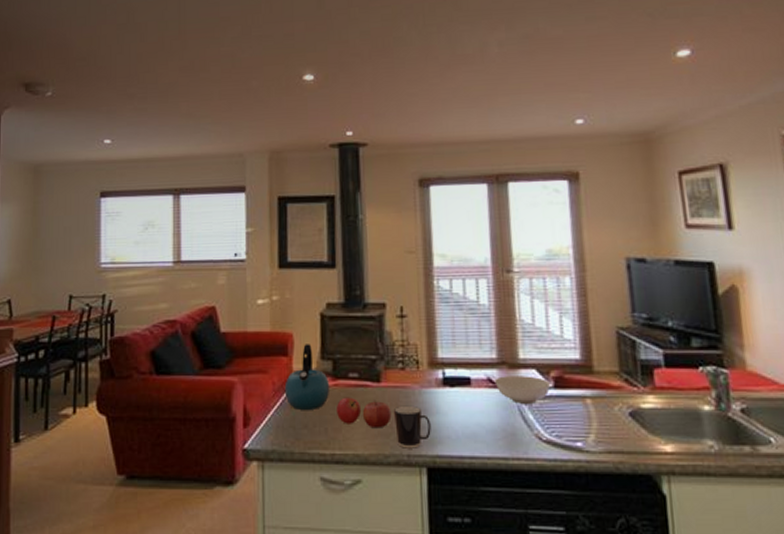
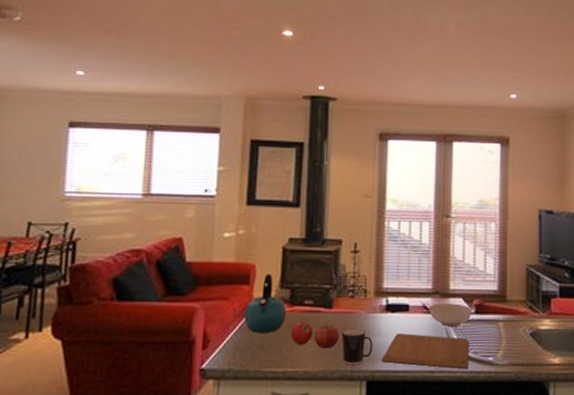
chopping board: none [442,411,552,457] -> present [381,333,469,370]

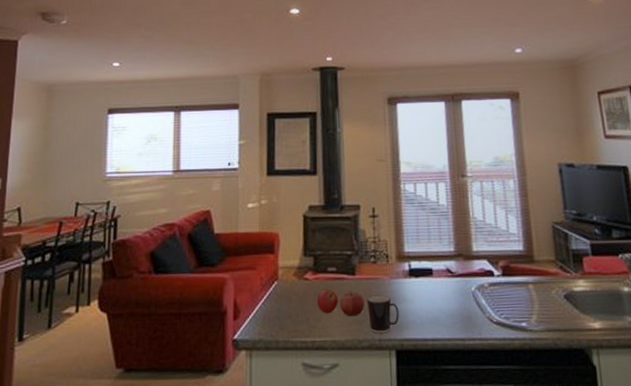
kettle: present [244,274,287,333] -> none [271,242,312,302]
chopping board: present [381,333,469,370] -> none [409,298,502,337]
bowl: present [428,303,472,326] -> none [452,266,499,291]

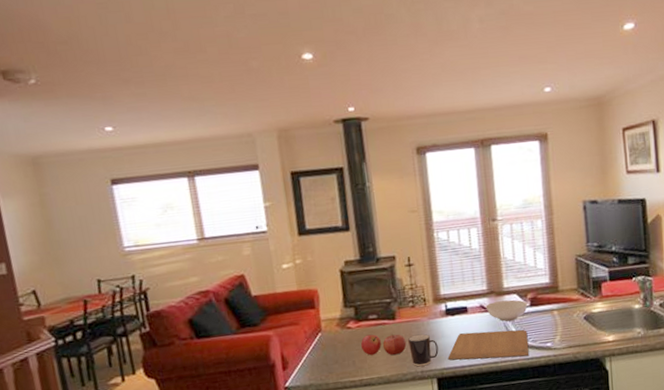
chopping board: none [409,298,502,337] -> present [448,329,530,360]
bowl: none [452,266,499,291] -> present [485,299,527,322]

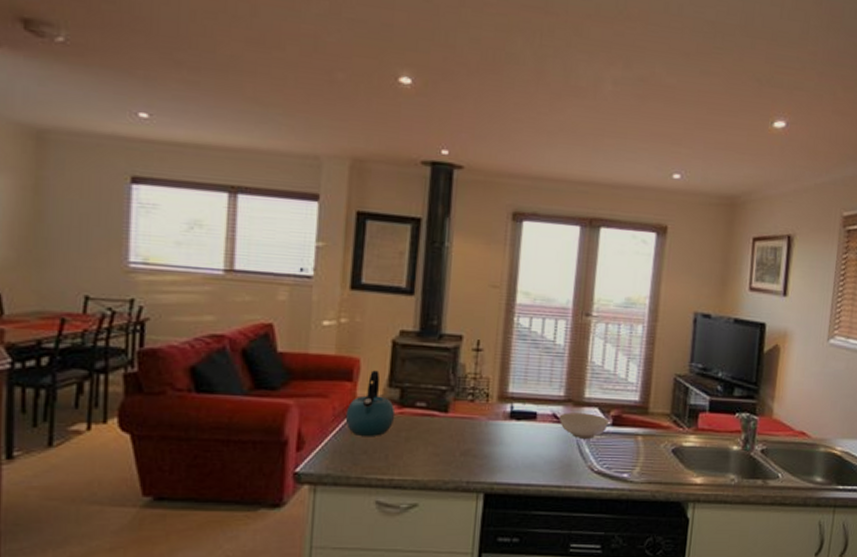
kettle: none [315,296,355,350] -> present [345,370,396,436]
fruit: present [361,334,382,356] -> none [400,425,426,452]
fruit: present [382,334,407,356] -> none [425,430,456,457]
mug: present [408,333,439,367] -> none [457,435,493,476]
chopping board: present [448,329,530,360] -> none [502,442,603,486]

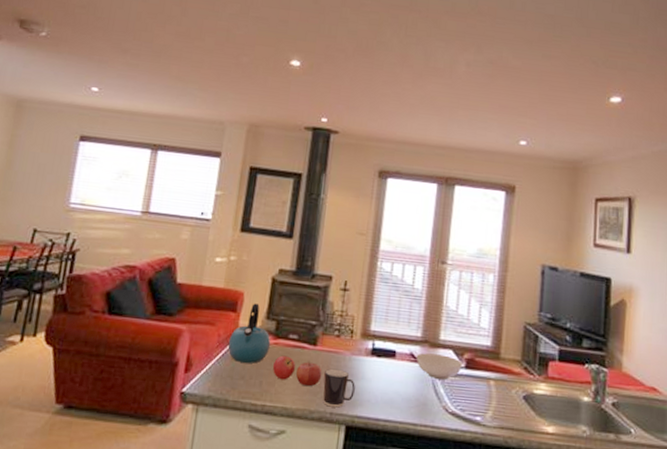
fruit: none [400,425,426,452] -> present [273,355,296,380]
fruit: none [425,430,456,457] -> present [295,362,322,387]
mug: none [457,435,493,476] -> present [323,368,355,408]

